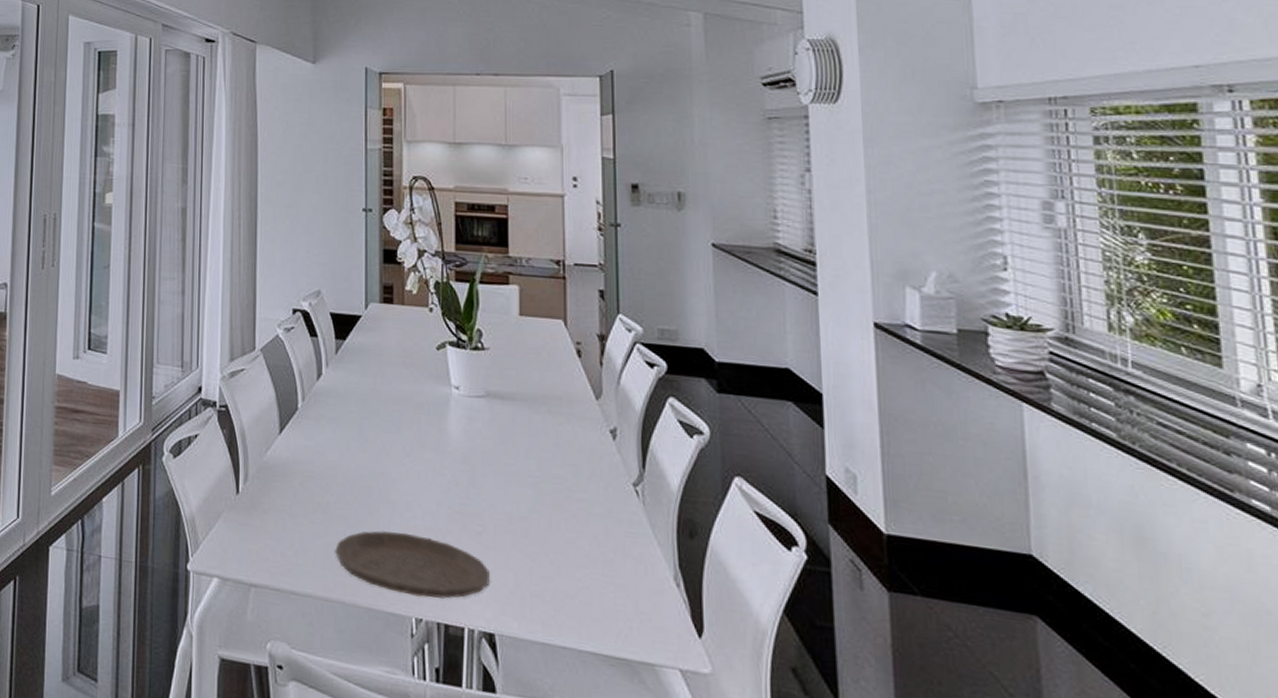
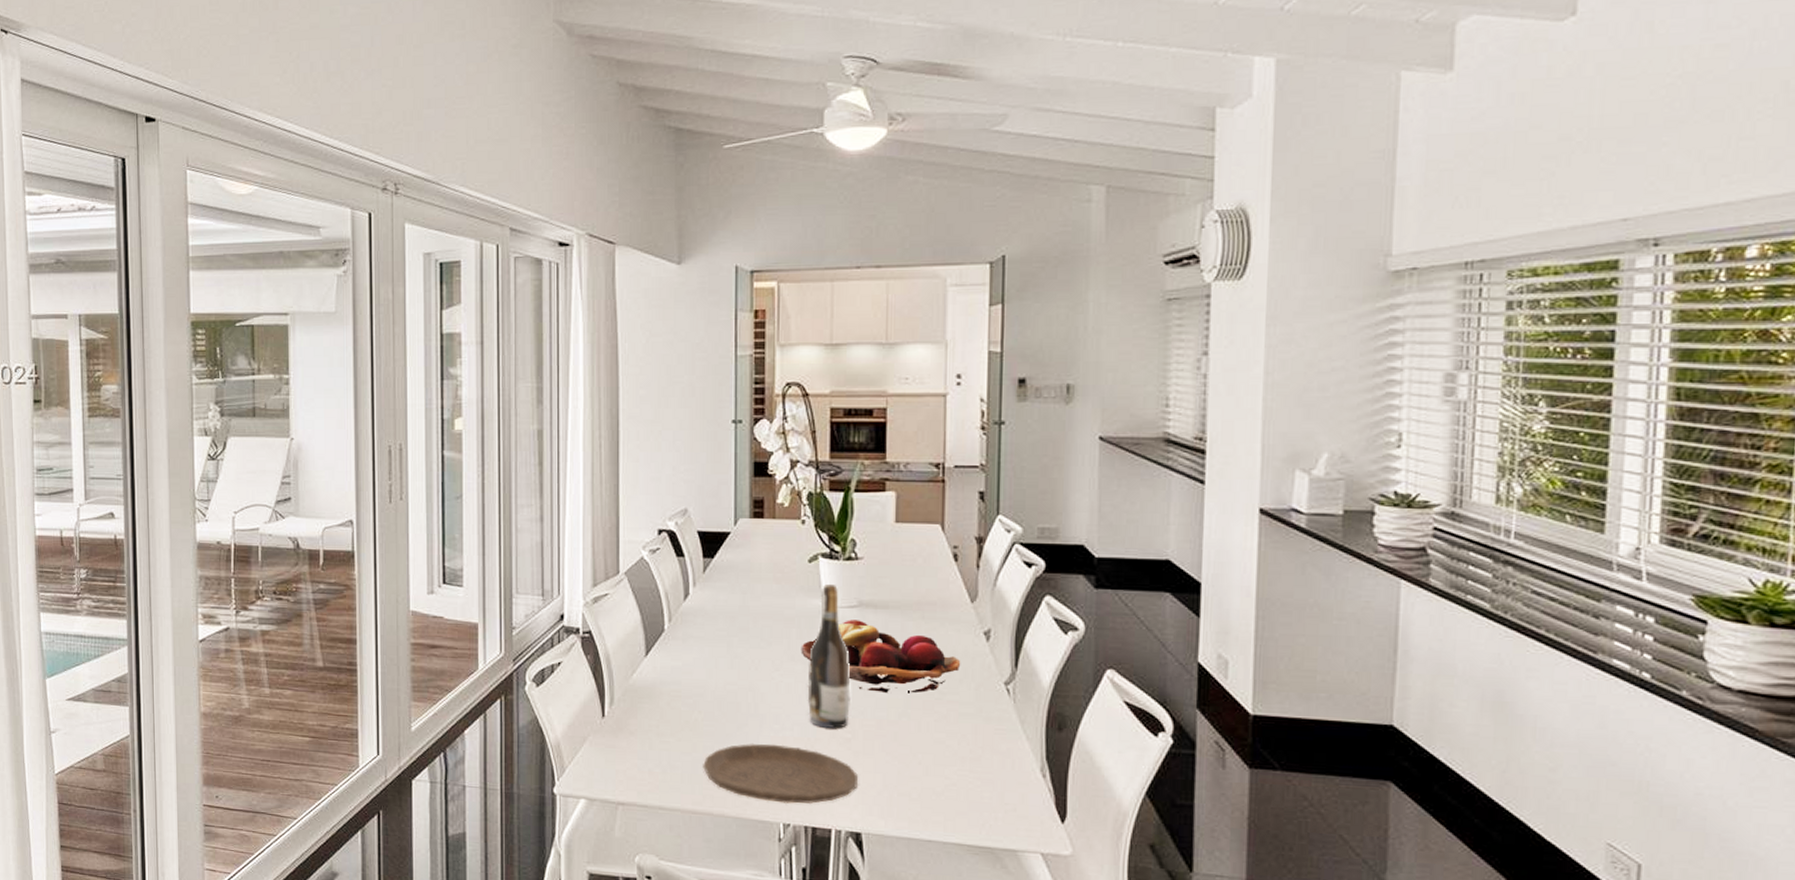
fruit basket: none [430,409,589,489] -> present [801,620,961,694]
wine bottle: none [437,373,480,521] -> present [807,585,851,728]

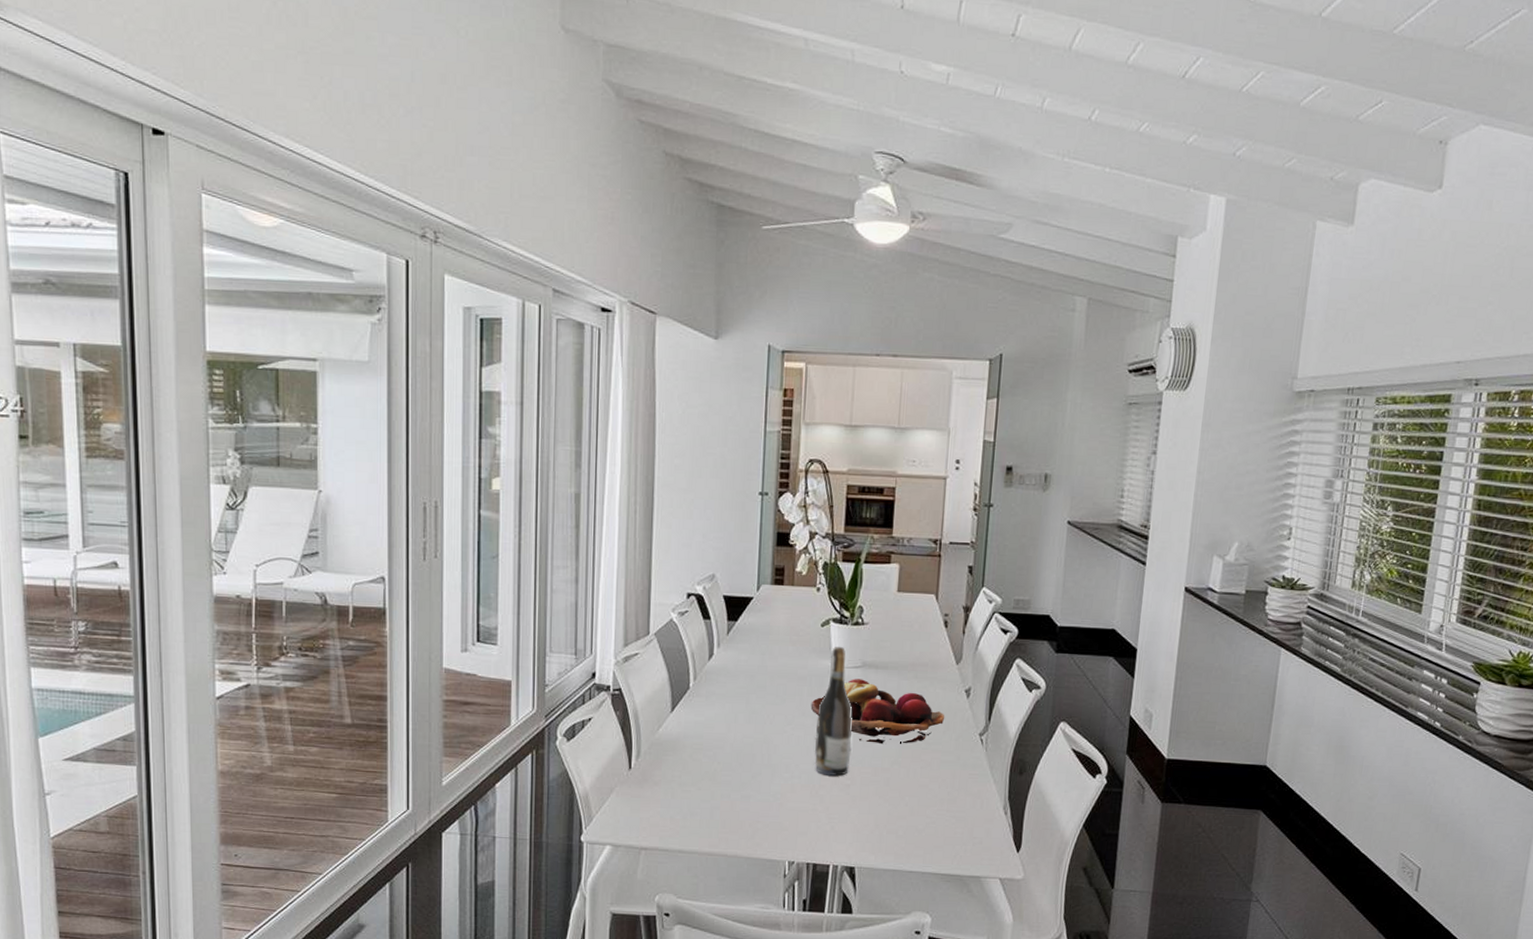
plate: present [703,743,858,804] -> none [720,790,854,844]

